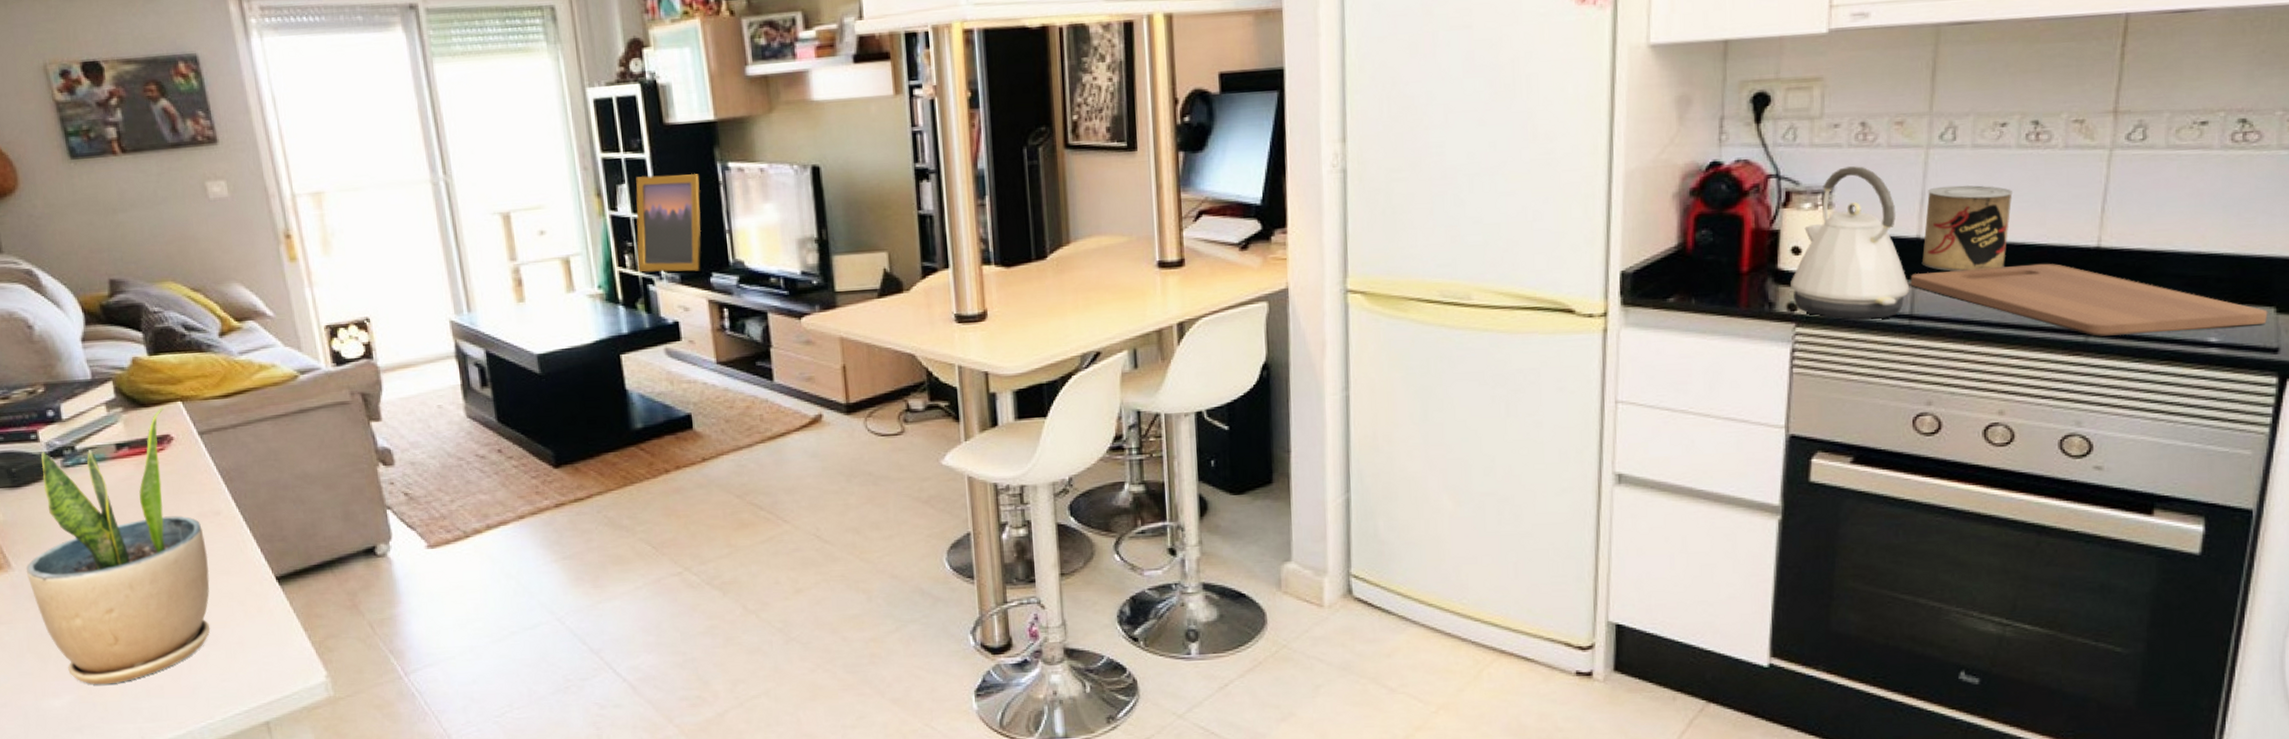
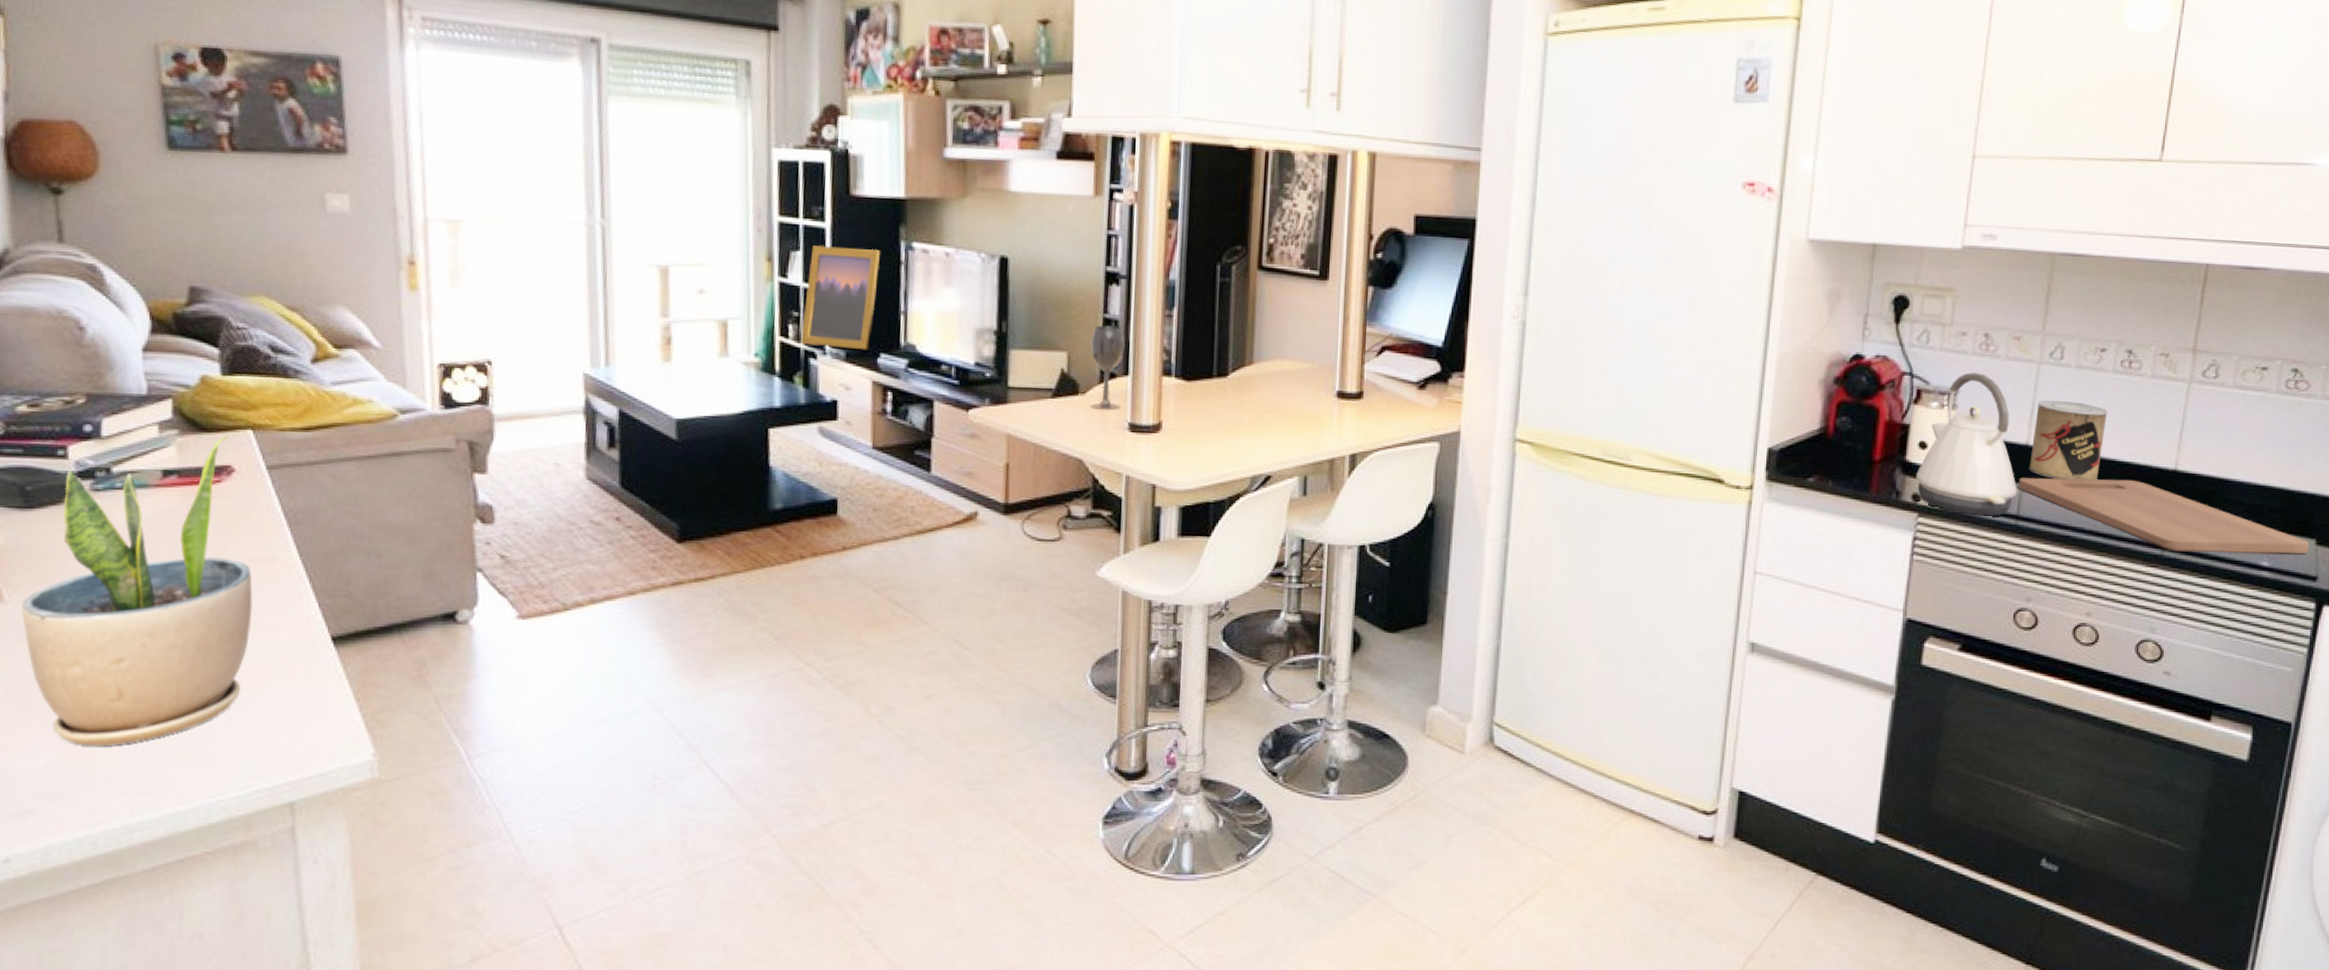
wine glass: none [908,221,946,306] -> present [1089,325,1125,411]

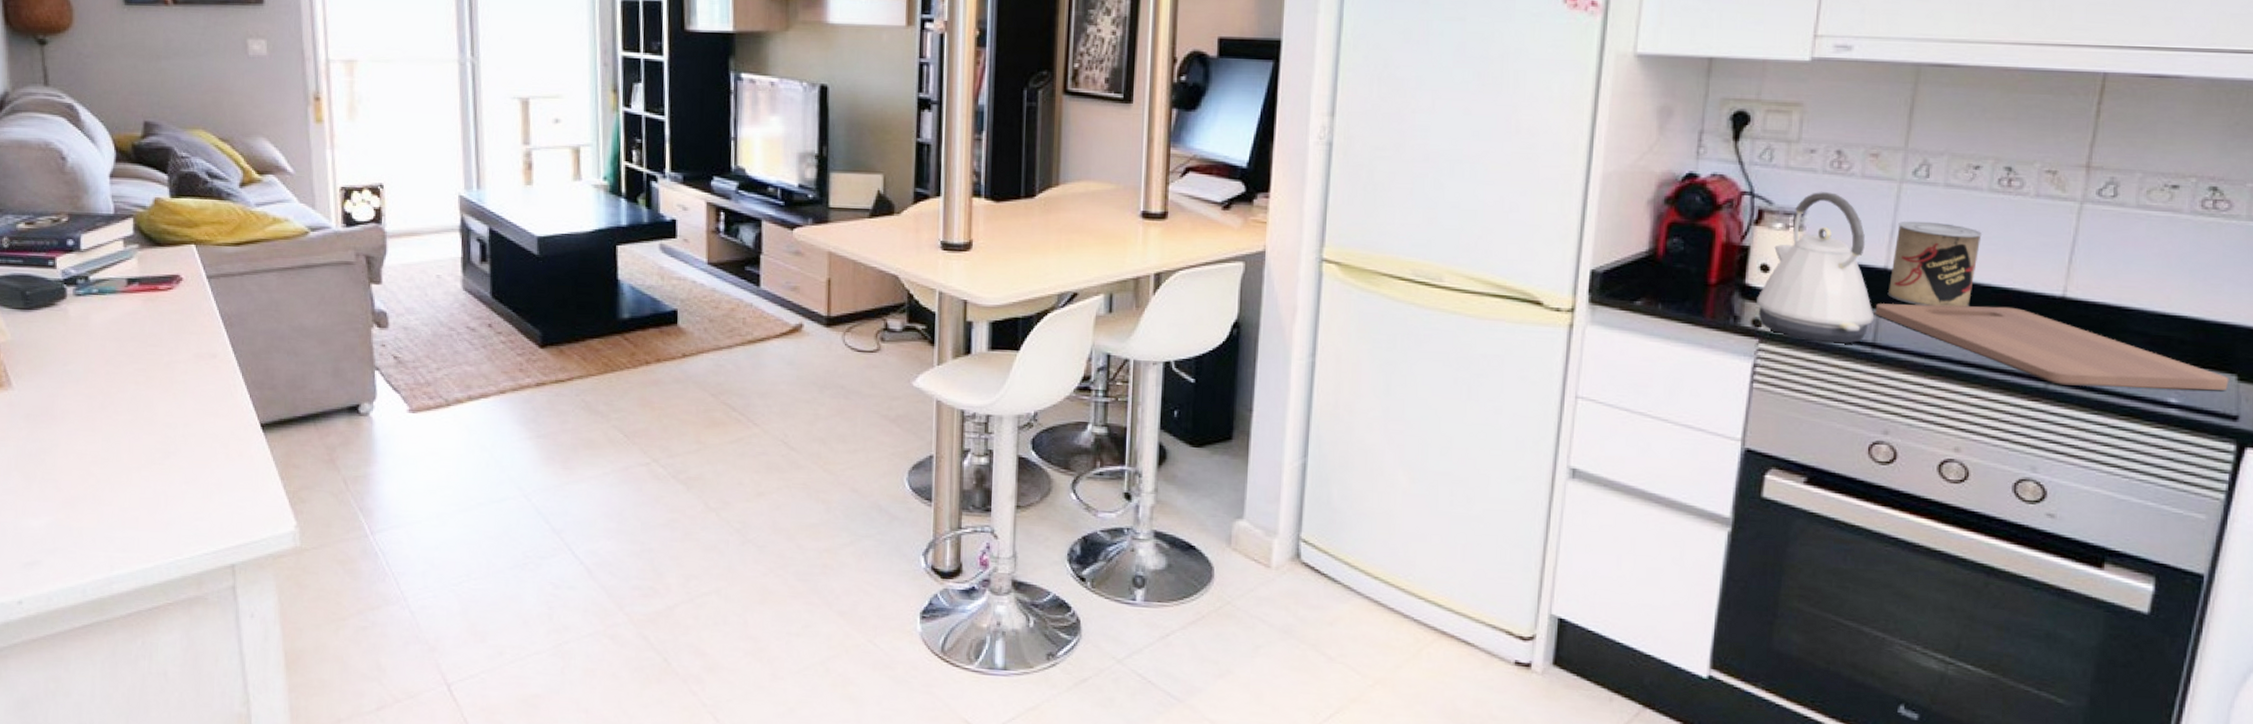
potted plant: present [20,433,254,747] -> none [24,247,199,511]
picture frame: present [801,246,881,350] -> none [644,78,713,174]
wine glass: present [1089,325,1125,411] -> none [904,149,937,230]

